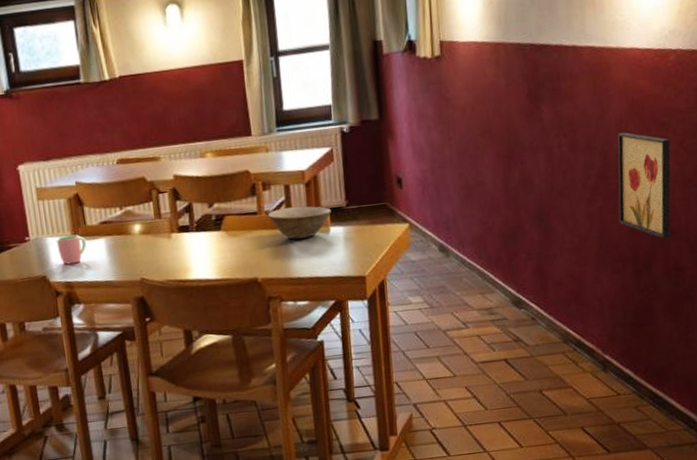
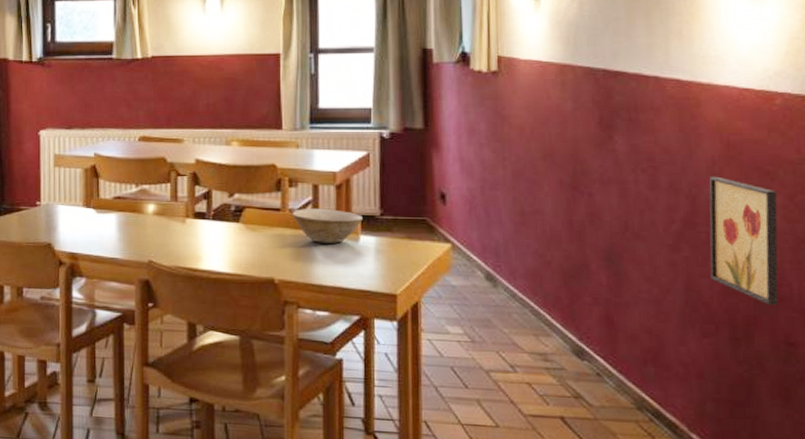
cup: present [56,234,87,265] -> none [67,205,97,235]

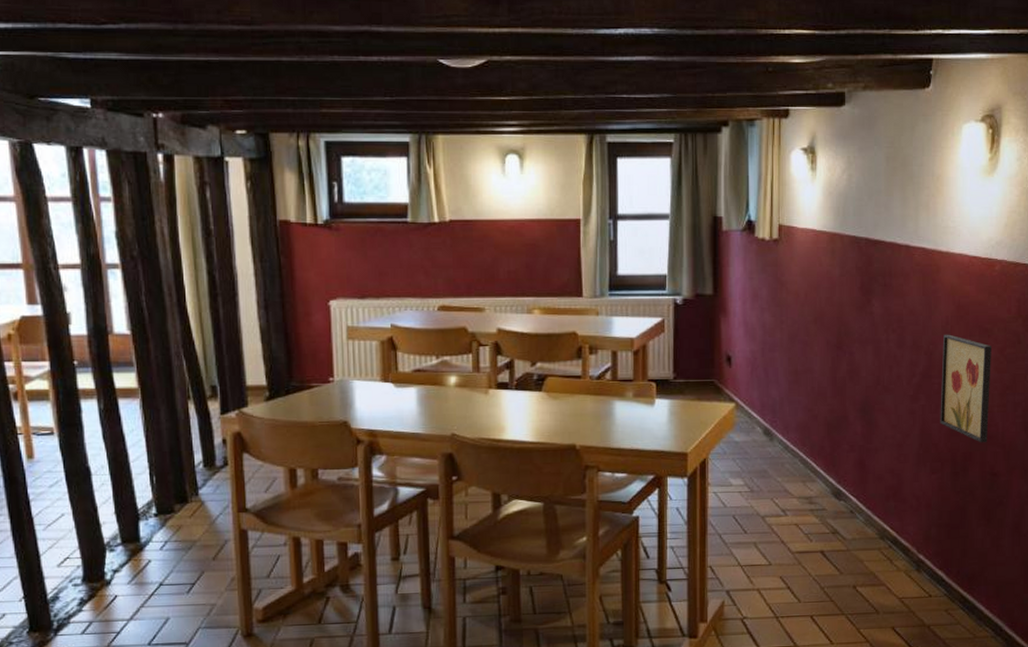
bowl: present [292,208,363,243] -> none [592,374,658,408]

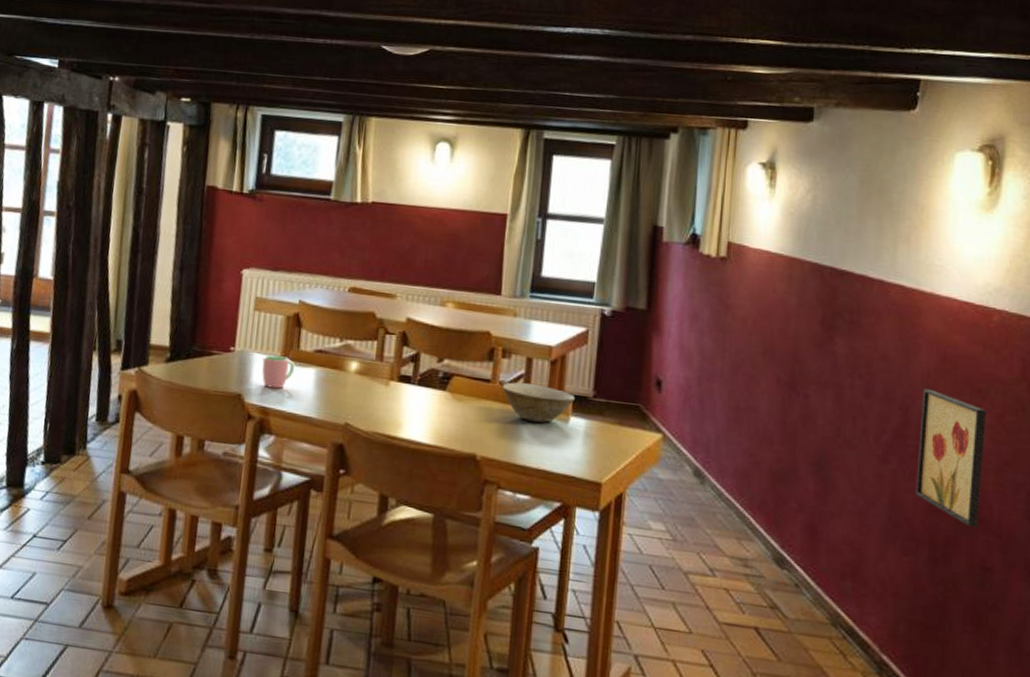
cup: none [363,380,396,412] -> present [262,355,295,389]
bowl: none [592,374,658,408] -> present [502,382,575,423]

